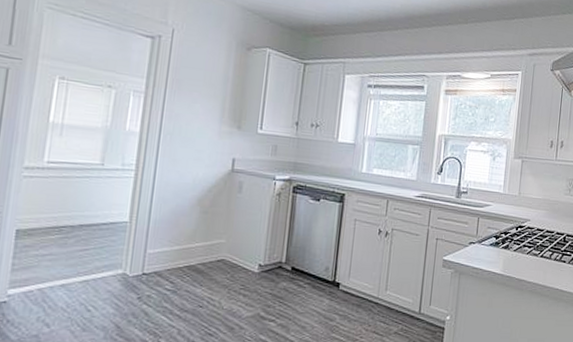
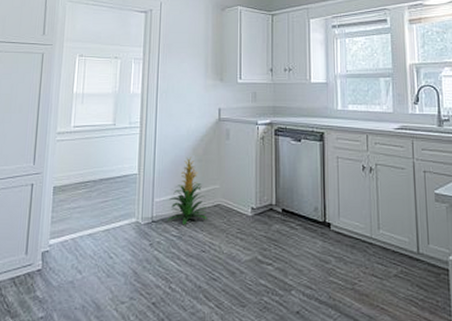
indoor plant: none [161,207,209,278] -> present [167,157,207,224]

